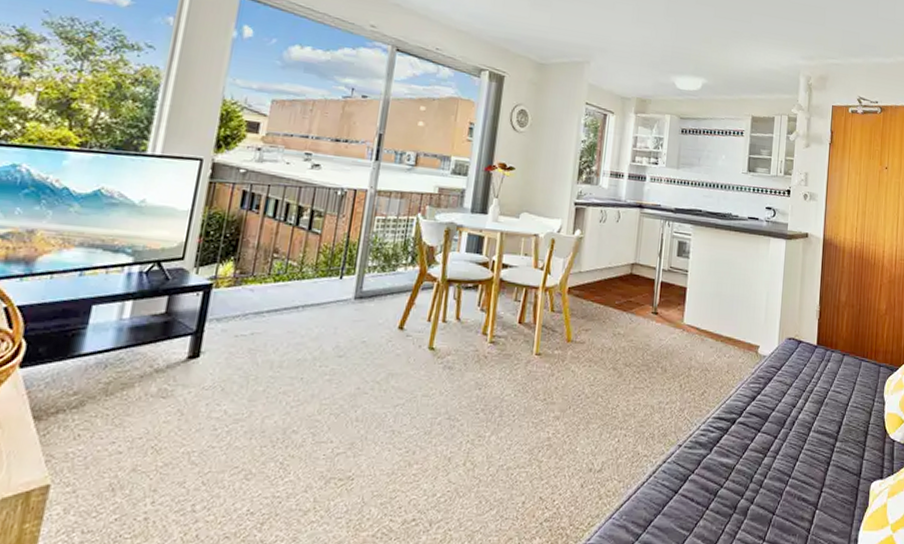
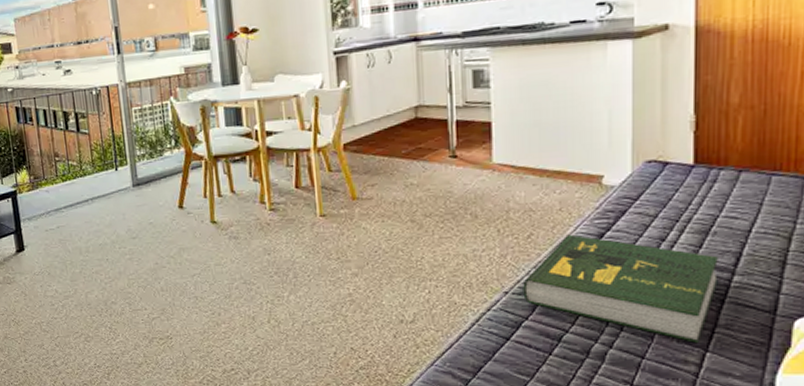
book: none [692,395,828,501] -> present [523,234,718,343]

